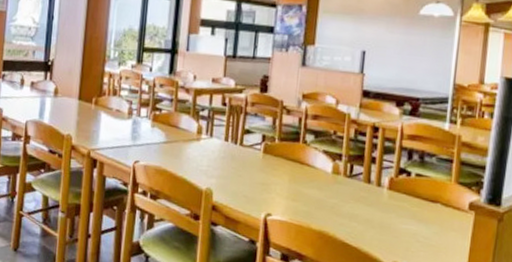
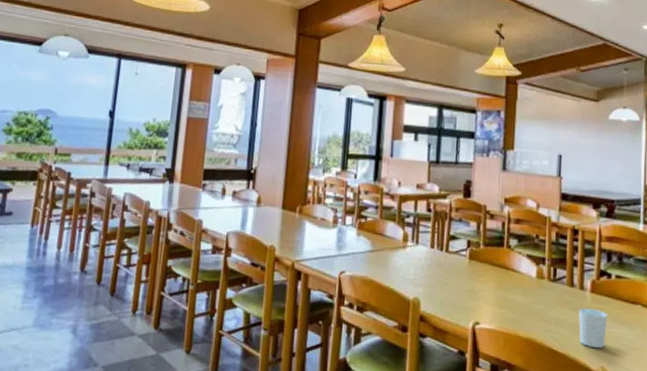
cup: none [373,204,404,244] -> present [579,307,607,349]

